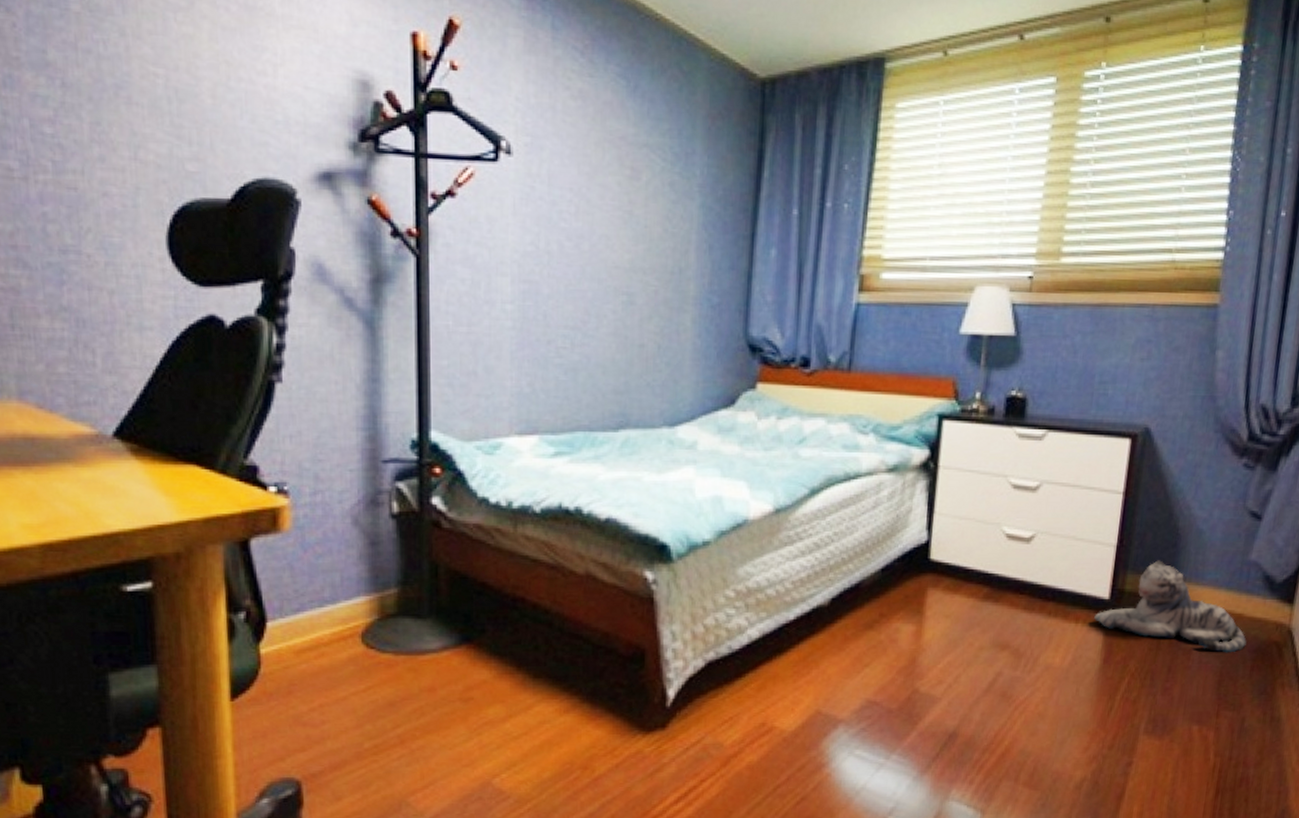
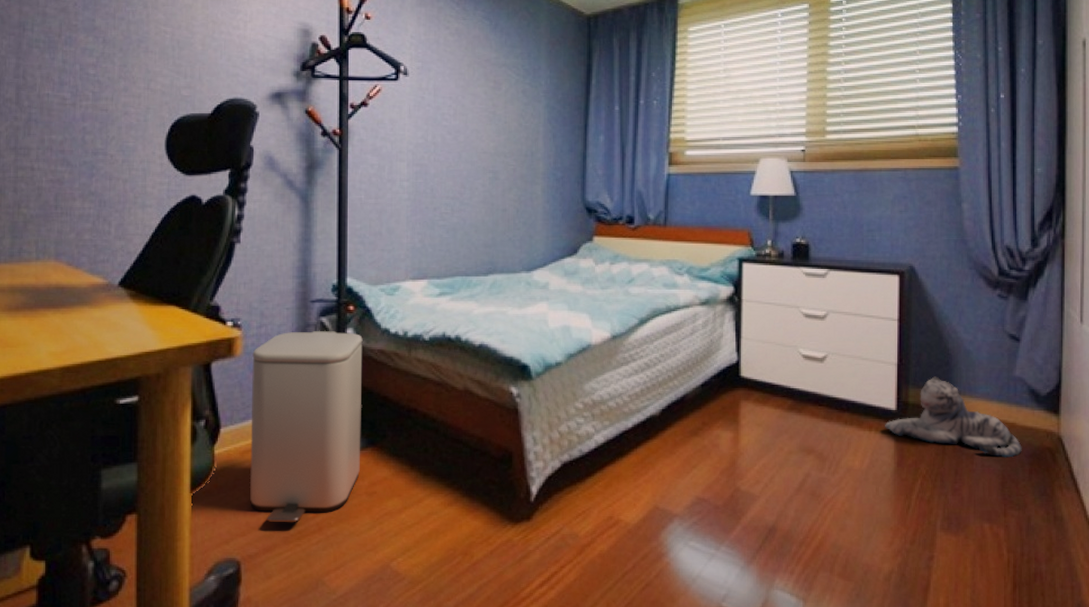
pedal bin: none [305,498,454,735] -> present [249,330,363,523]

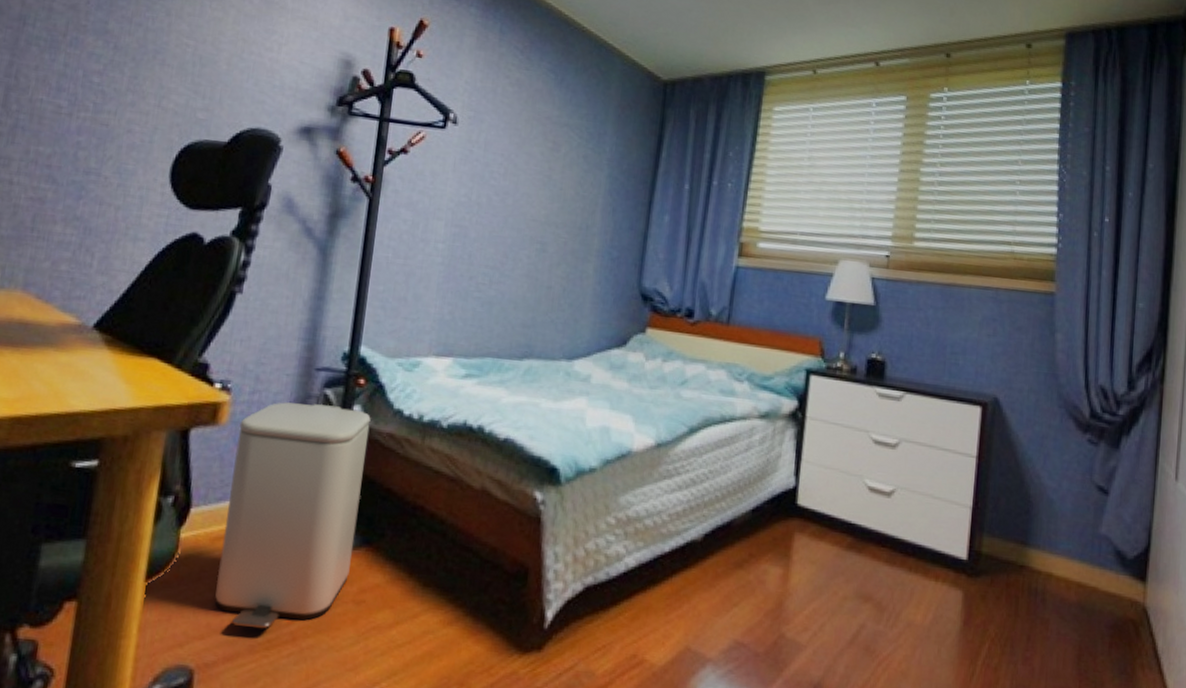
plush toy: present [885,376,1022,458] -> none [953,525,1103,627]

